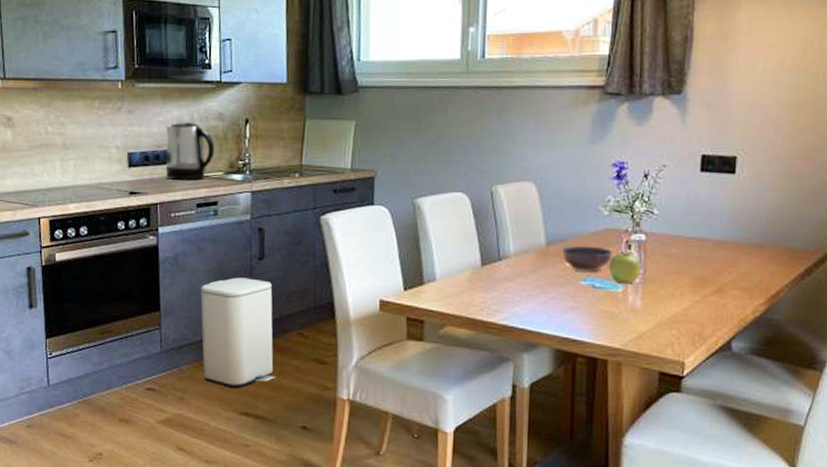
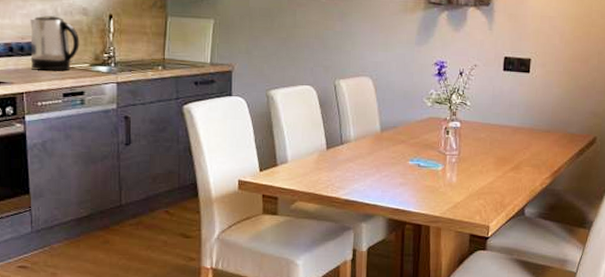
pedal bin: present [200,277,276,388] -> none [70,162,144,262]
bowl: present [562,245,612,272] -> none [394,131,434,153]
fruit: present [608,251,641,284] -> none [431,136,457,163]

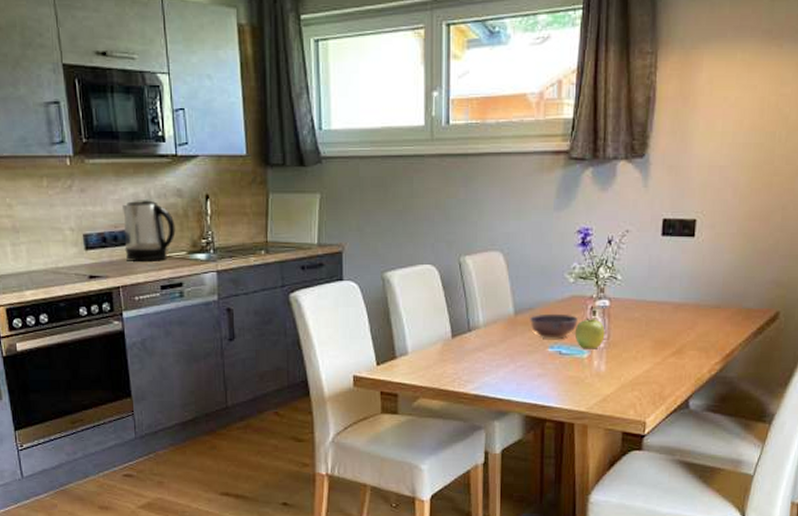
bowl: none [394,131,434,153] -> present [530,313,578,339]
fruit: none [431,136,457,163] -> present [574,318,605,349]

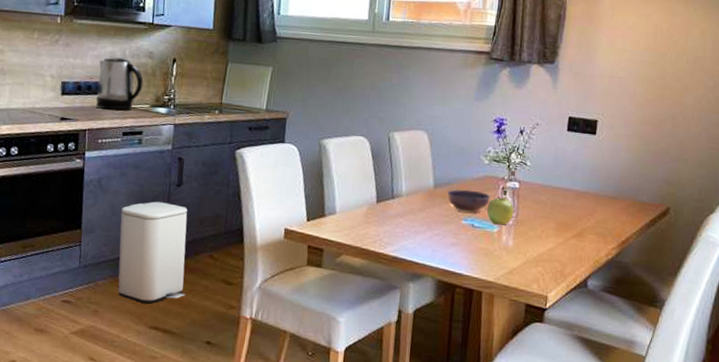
pedal bin: none [172,360,254,469] -> present [117,201,188,304]

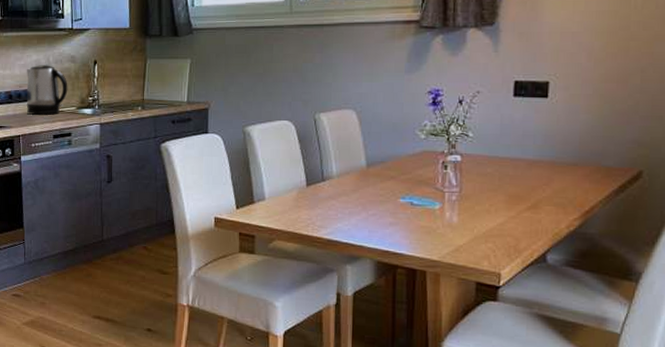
pedal bin: present [117,201,188,304] -> none [58,198,124,295]
bowl: present [447,189,490,213] -> none [382,166,429,190]
fruit: present [486,196,514,226] -> none [426,171,457,202]

